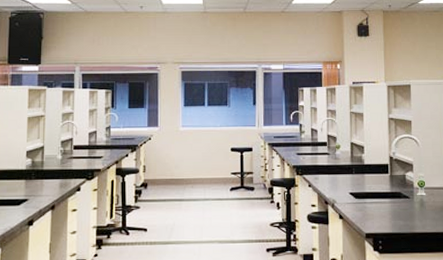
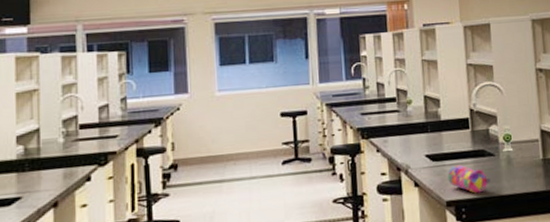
pencil case: none [368,203,405,229] -> present [448,164,491,194]

